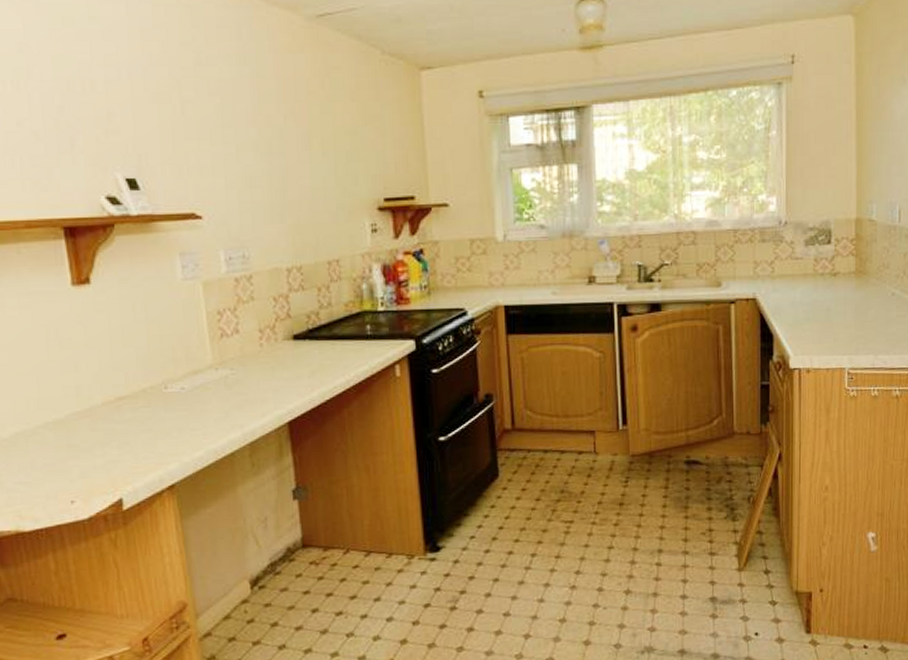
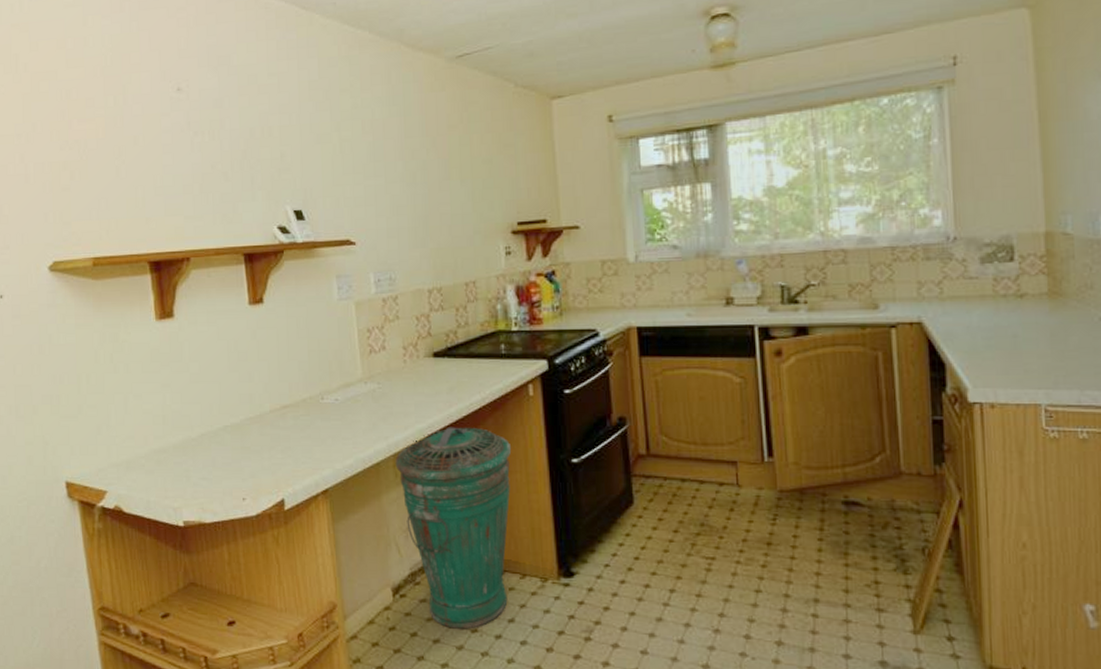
trash can: none [251,411,377,614] -> present [395,427,511,629]

